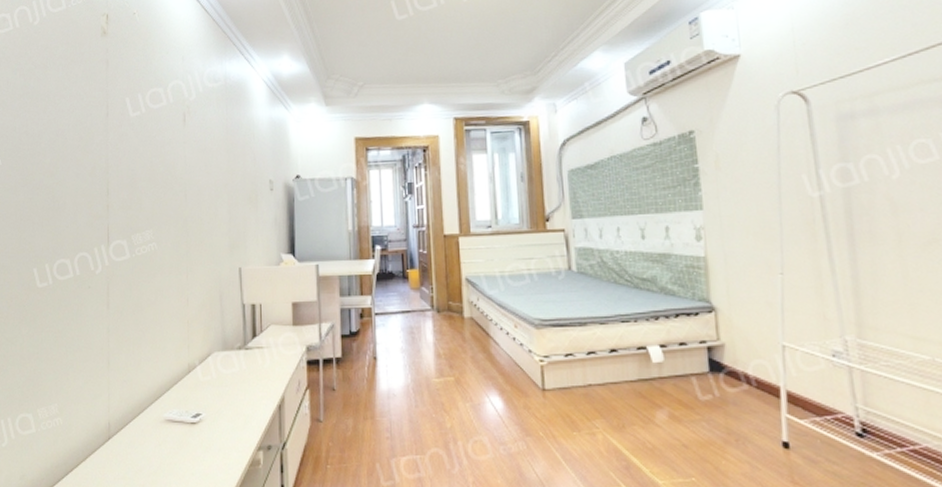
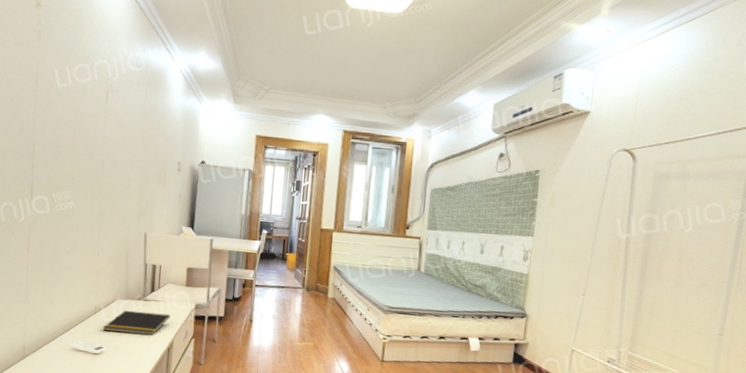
notepad: none [199,363,278,393] -> present [102,310,171,335]

